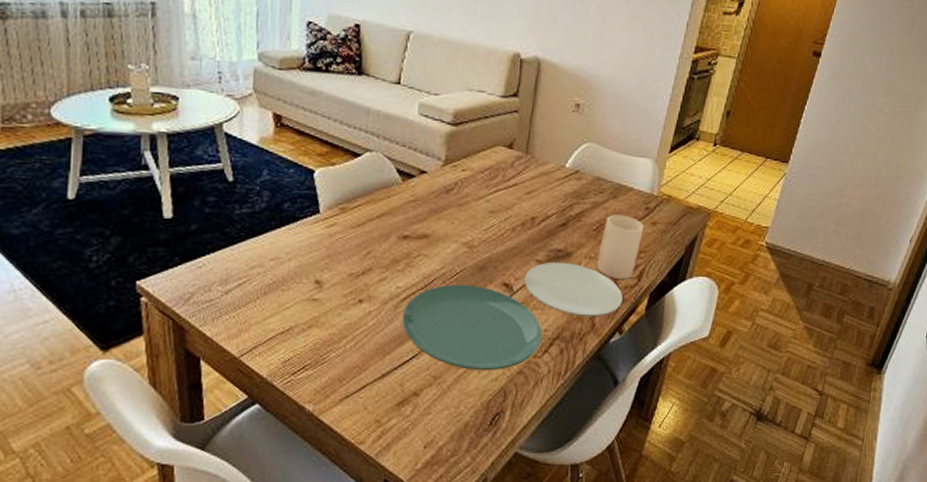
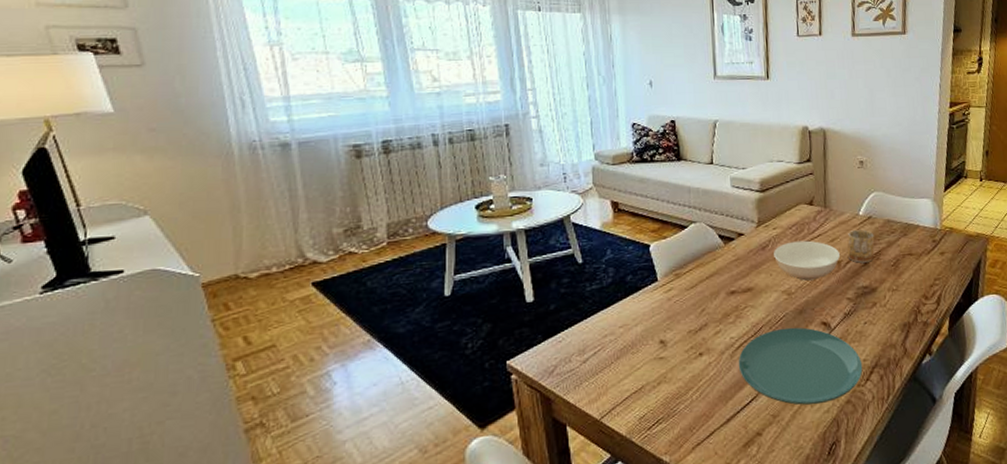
bowl: none [459,188,535,235] -> present [774,240,840,281]
plate: present [524,261,623,318] -> none [839,297,927,344]
mug: none [544,184,579,223] -> present [847,230,875,263]
cup: present [596,214,645,280] -> none [899,249,935,307]

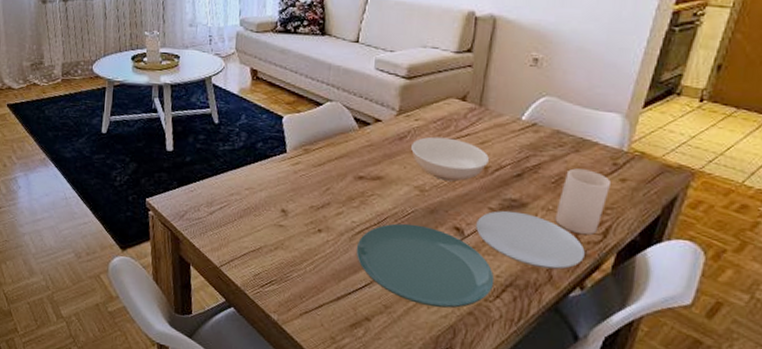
plate: none [839,297,927,344] -> present [476,210,585,270]
mug: present [847,230,875,263] -> none [498,136,536,174]
cup: none [899,249,935,307] -> present [555,168,612,235]

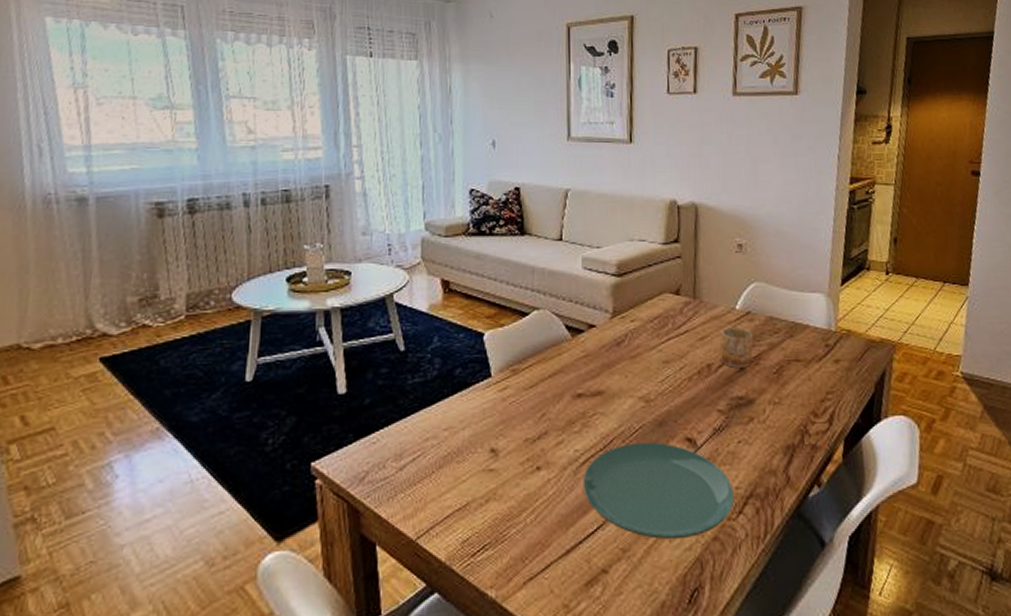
bowl: present [411,136,489,182] -> none [631,337,710,386]
plate: present [476,210,585,270] -> none [707,410,816,471]
mug: none [498,136,536,174] -> present [719,327,754,368]
cup: present [555,168,612,235] -> none [782,354,828,426]

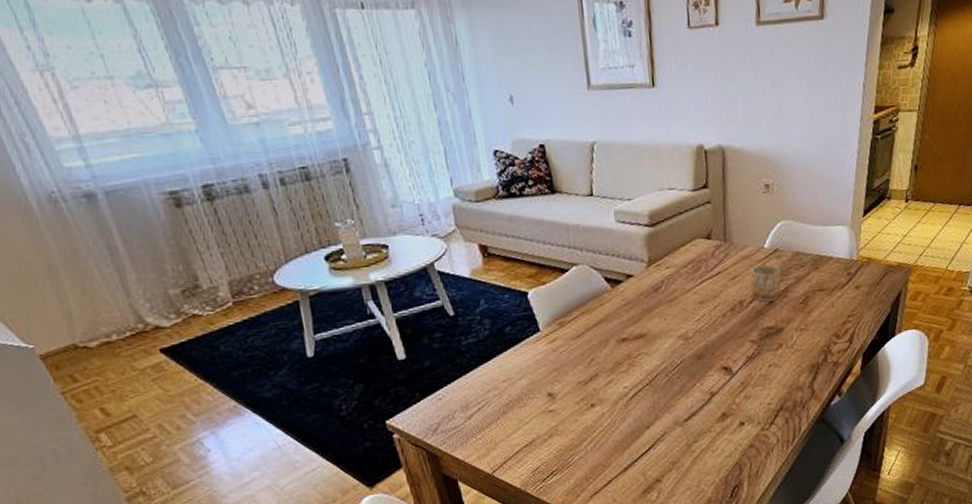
plate: present [582,442,735,540] -> none [633,373,767,452]

